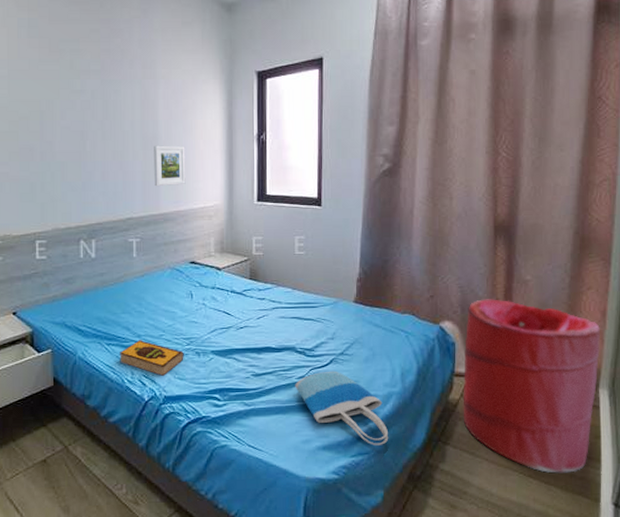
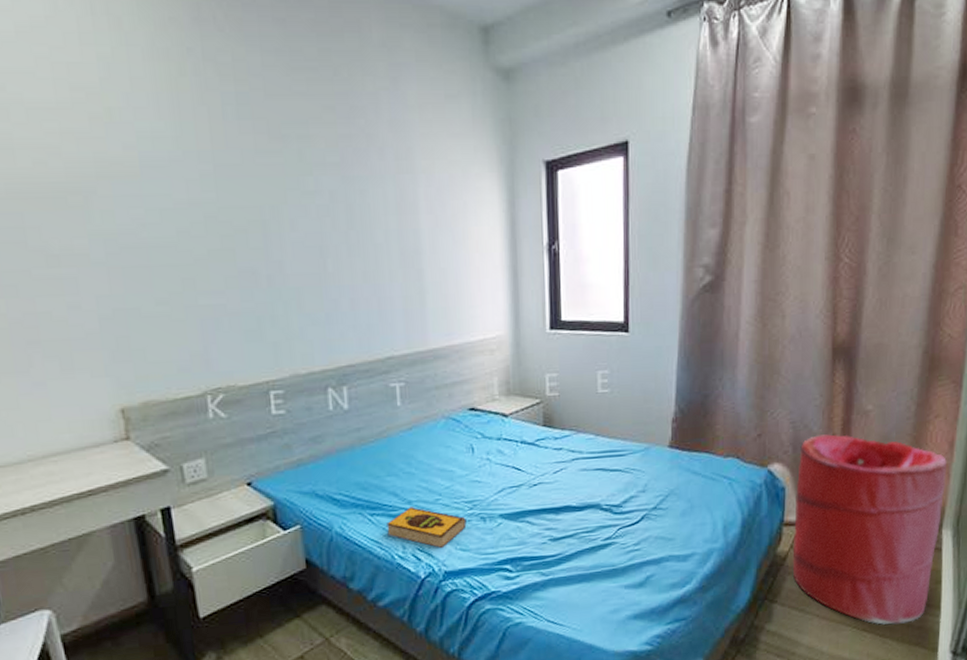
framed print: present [154,145,186,187] -> none [416,261,459,316]
tote bag: present [295,371,389,446] -> none [600,528,709,610]

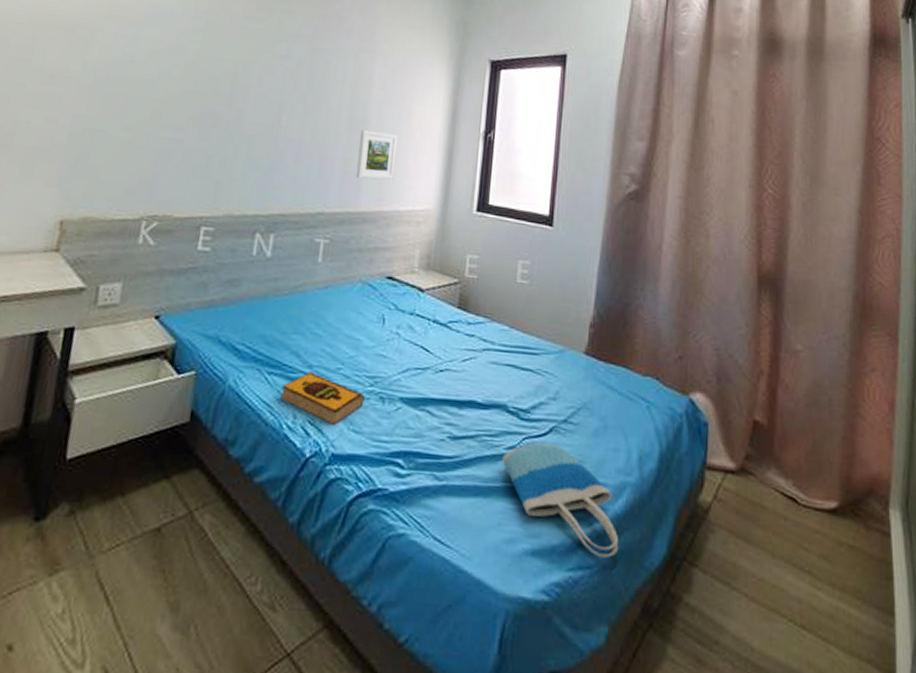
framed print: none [416,261,459,316] -> present [356,129,399,181]
tote bag: none [600,528,709,610] -> present [502,443,619,558]
laundry hamper: present [792,434,948,625] -> none [716,368,889,628]

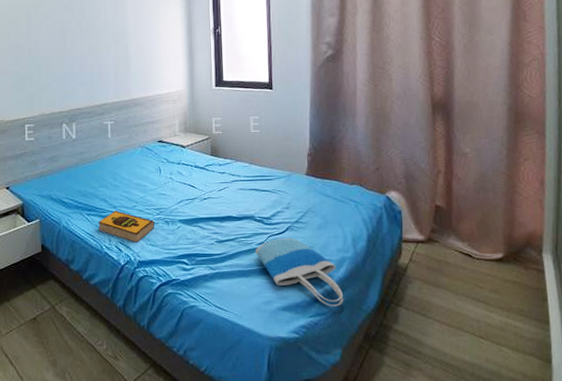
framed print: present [356,129,399,181] -> none [124,40,152,76]

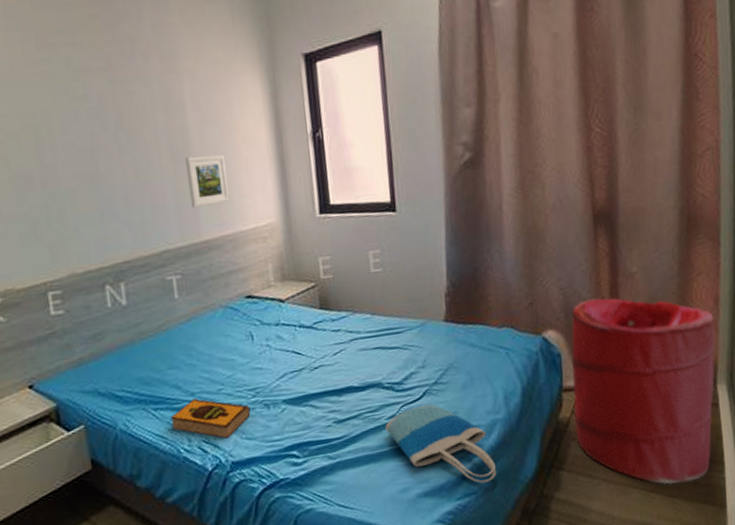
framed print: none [124,40,152,76] -> present [185,155,231,209]
laundry hamper: none [410,170,541,335] -> present [571,297,715,485]

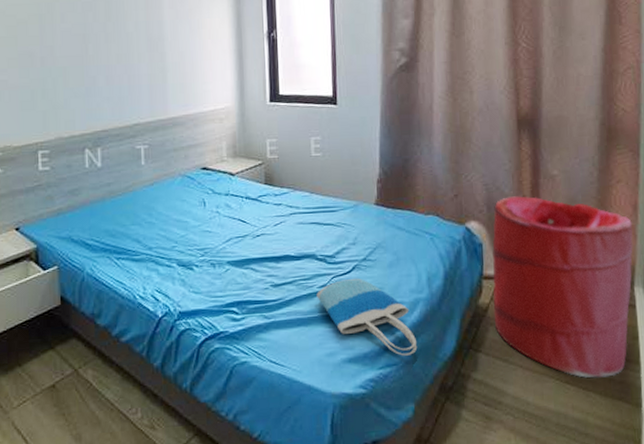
hardback book: present [171,398,251,440] -> none [130,252,199,291]
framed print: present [185,155,231,209] -> none [160,46,194,90]

